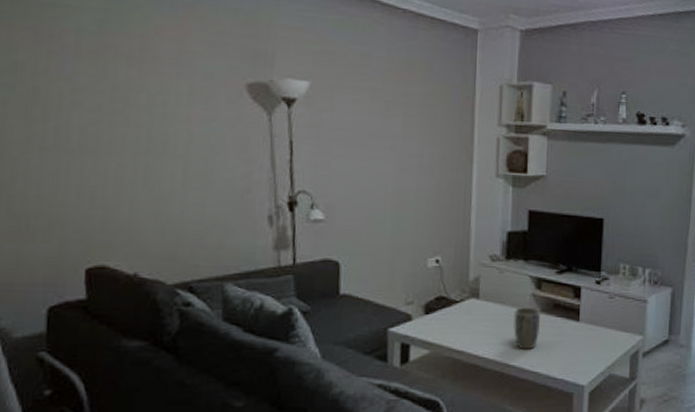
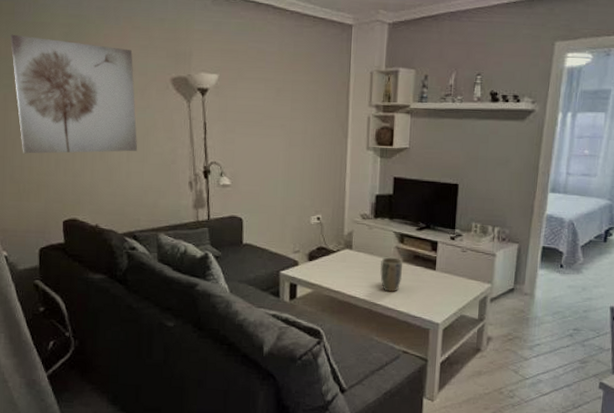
wall art: none [16,17,198,178] -> present [10,34,138,154]

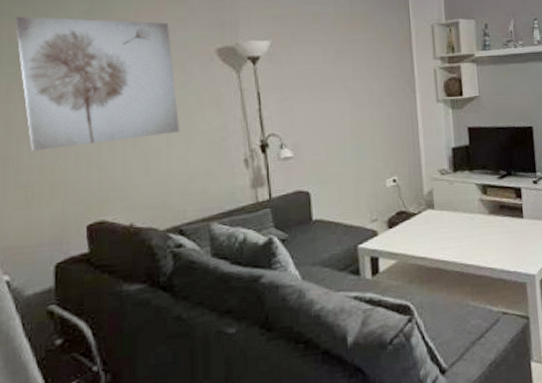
plant pot: present [380,257,402,292] -> none [466,210,490,249]

